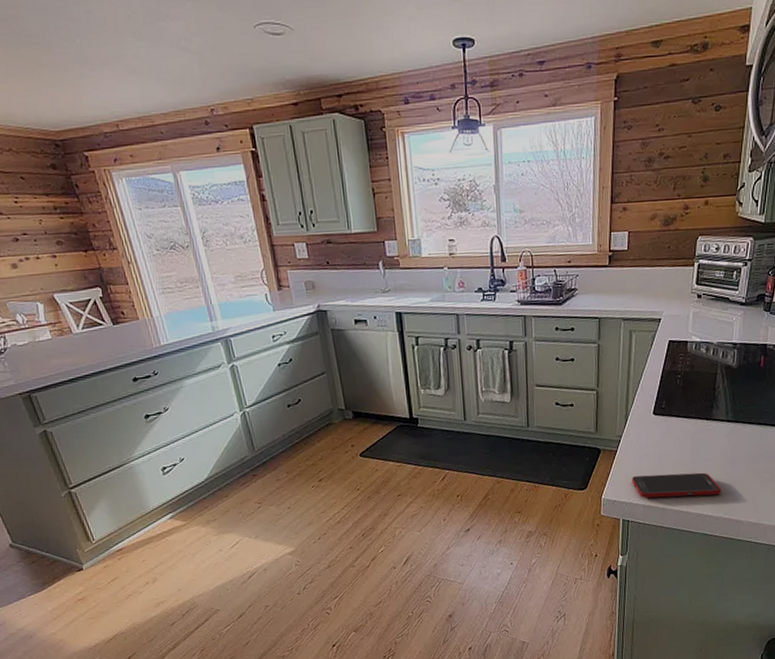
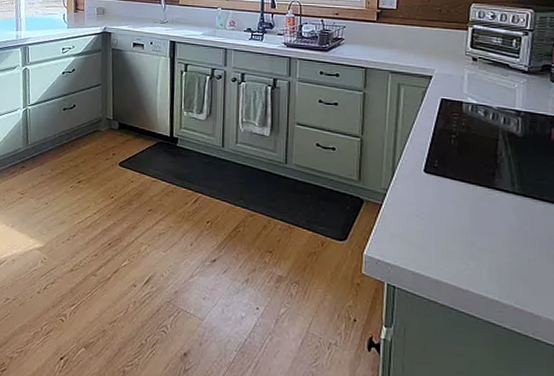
cell phone: present [632,472,722,498] -> none [399,236,511,277]

